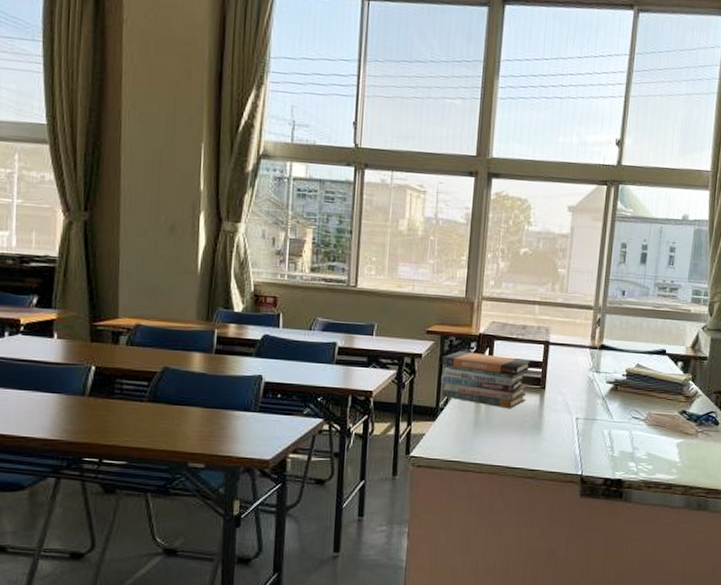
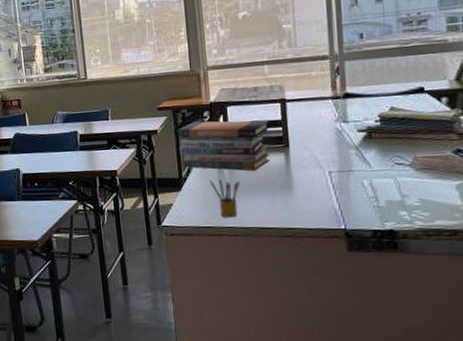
pencil box: none [465,413,495,454] -> present [209,179,241,218]

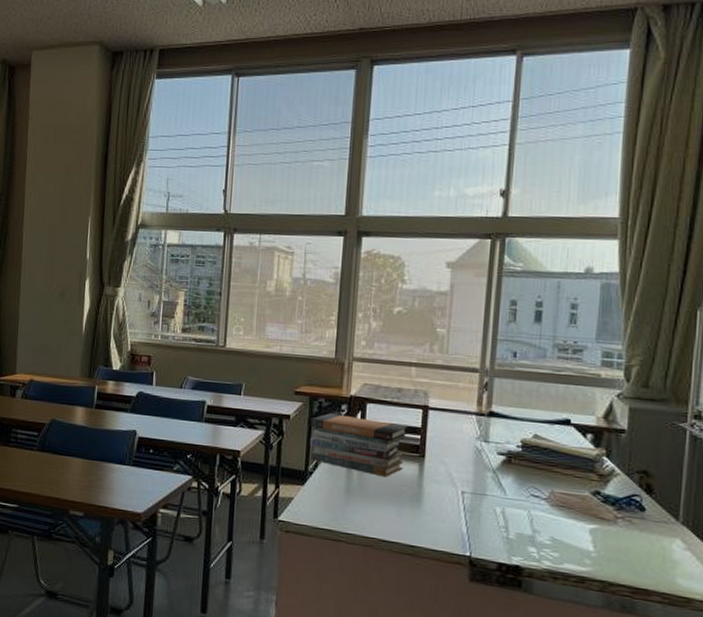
pencil box: present [209,179,241,218] -> none [336,479,369,524]

